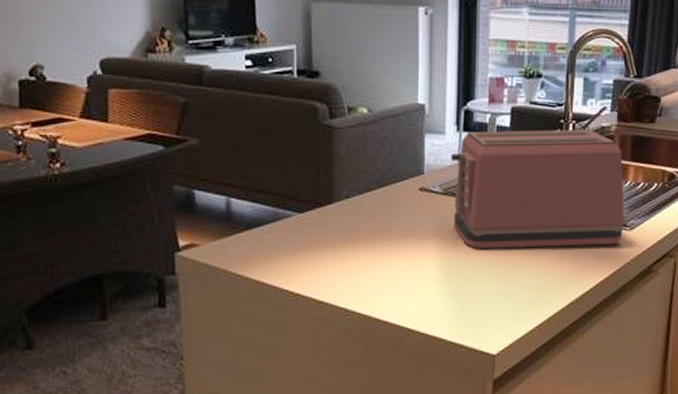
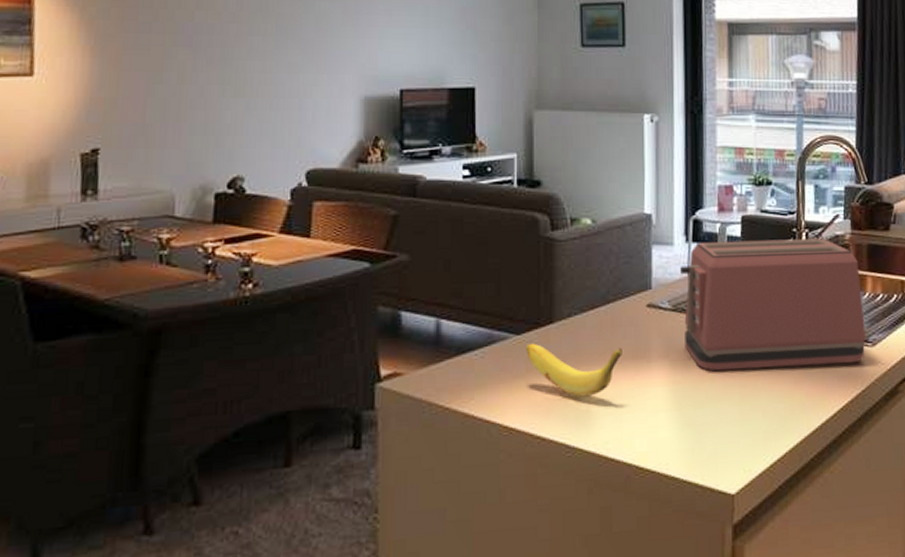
banana: none [307,220,396,269] -> present [525,343,622,397]

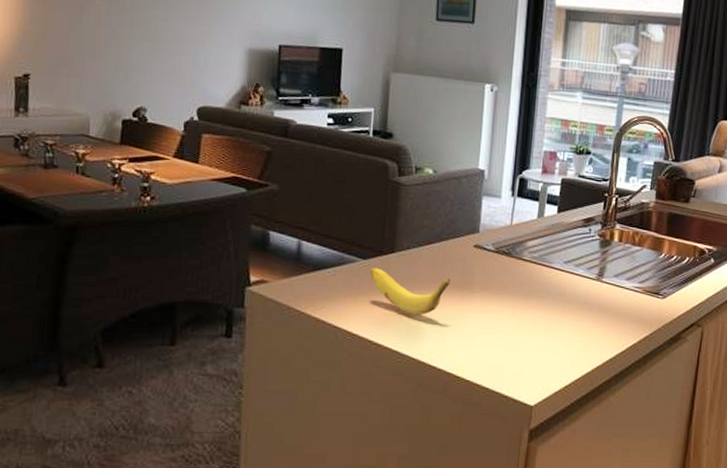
toaster: present [680,238,866,371] -> none [503,197,659,311]

